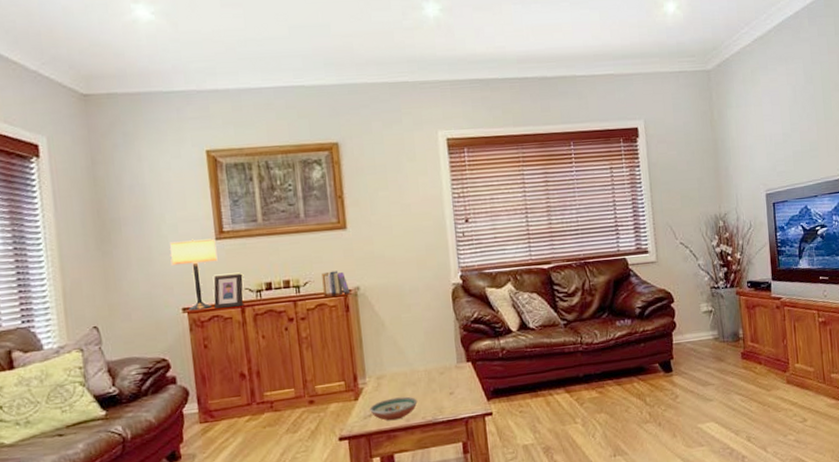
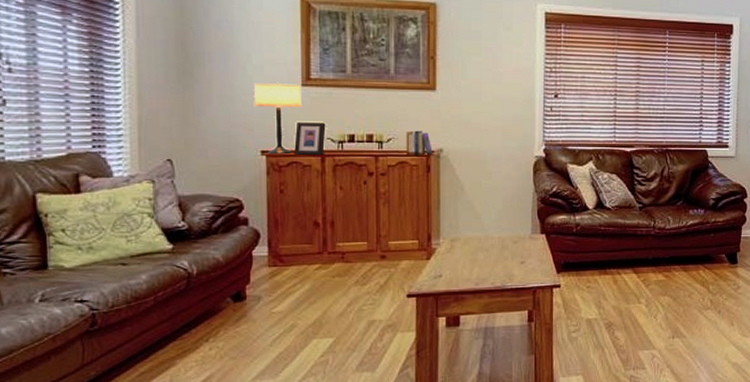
decorative bowl: present [370,396,418,421] -> none [441,261,489,283]

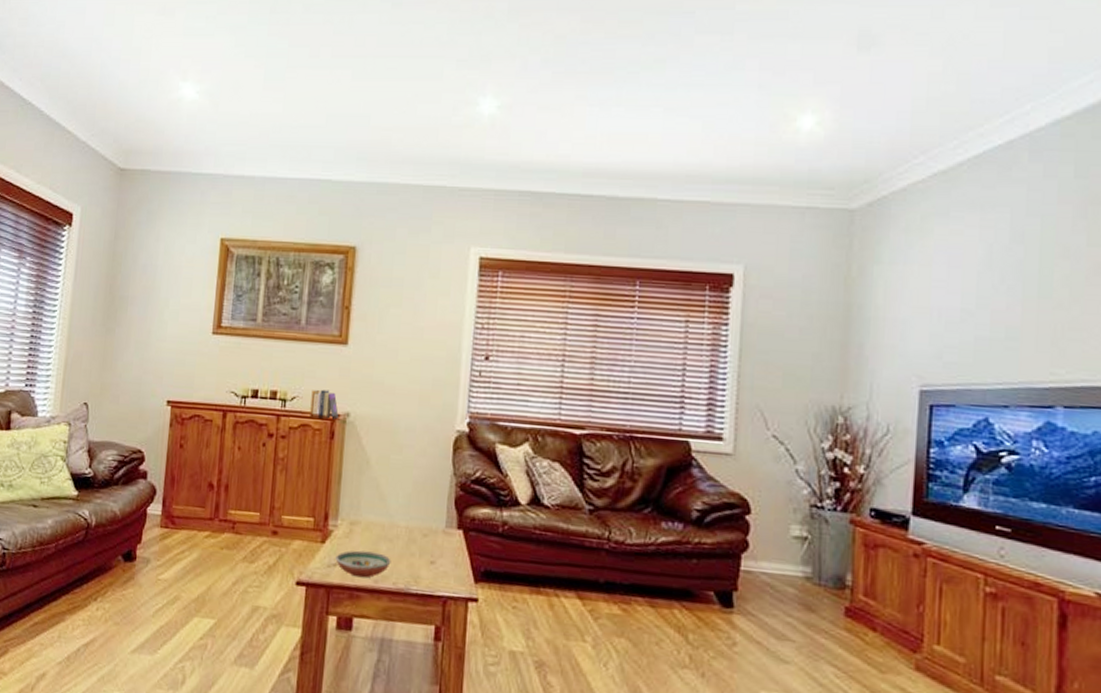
table lamp: present [254,83,302,155] -> none [167,329,211,407]
picture frame: present [294,122,326,155] -> none [198,372,231,410]
decorative bowl: none [441,261,489,283] -> present [335,550,391,578]

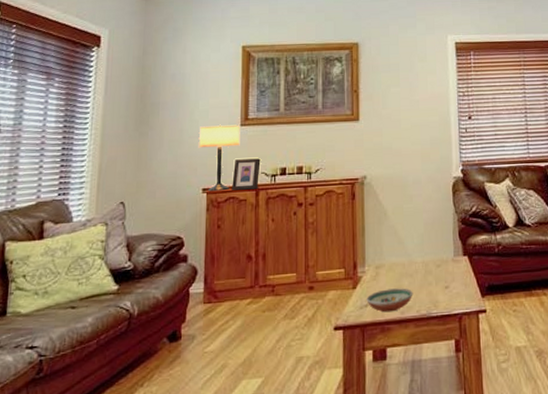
table lamp: none [167,329,211,407] -> present [199,125,240,192]
picture frame: none [198,372,231,410] -> present [232,158,261,190]
books: present [310,389,339,420] -> none [333,159,357,184]

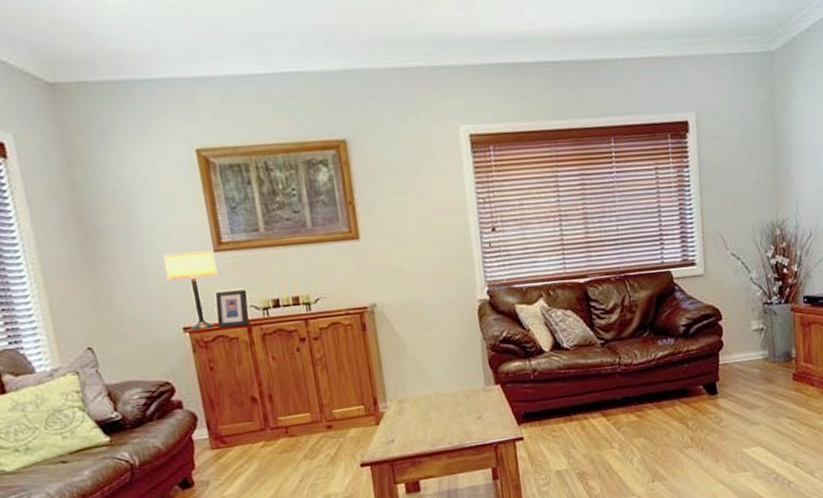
decorative bowl: present [366,288,413,313] -> none [392,421,443,447]

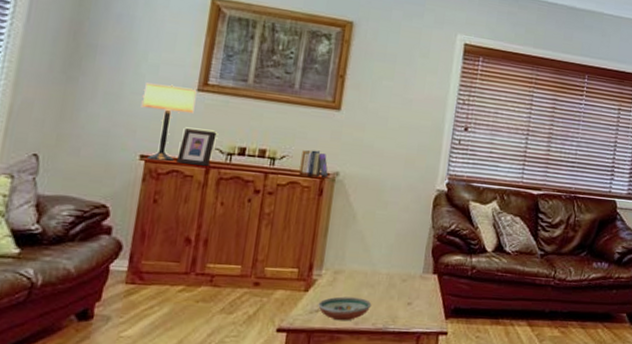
books: none [334,286,366,315] -> present [299,149,328,178]
decorative bowl: none [392,421,443,447] -> present [318,296,372,321]

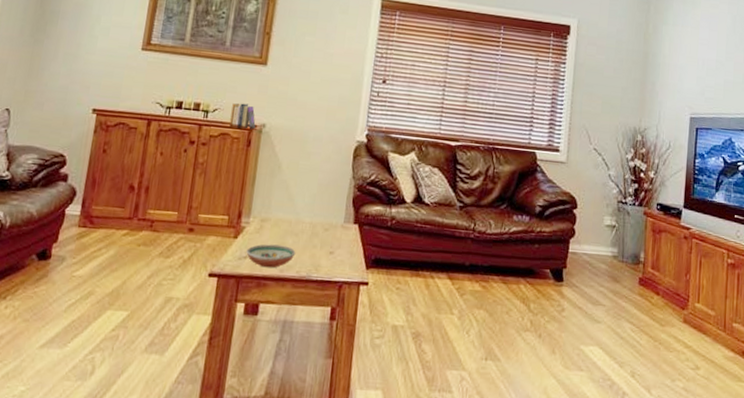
table lamp: present [142,83,196,162] -> none [95,44,140,115]
picture frame: present [176,128,217,166] -> none [123,84,158,119]

